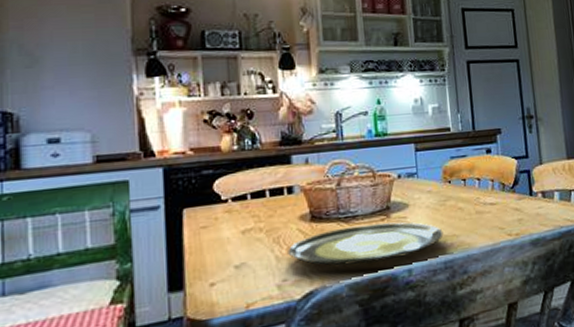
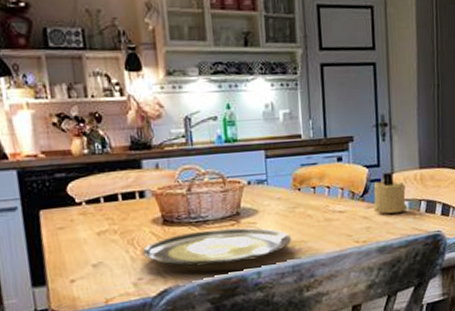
candle: none [523,163,559,205] -> present [373,172,408,214]

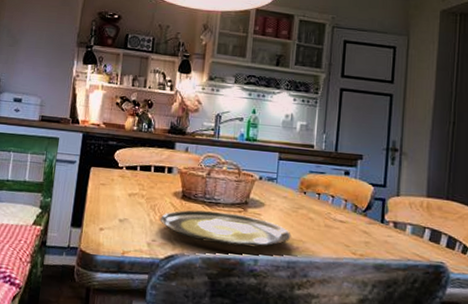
candle: present [373,172,408,214] -> none [374,193,411,235]

